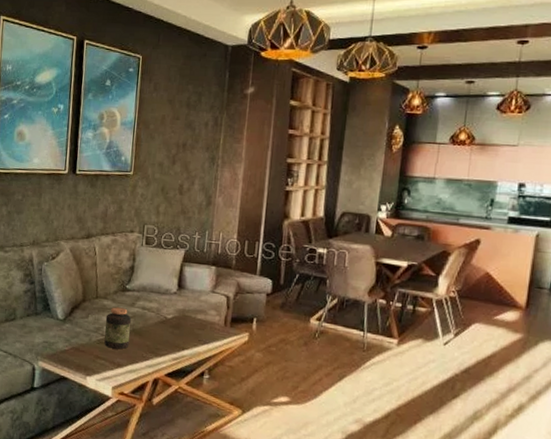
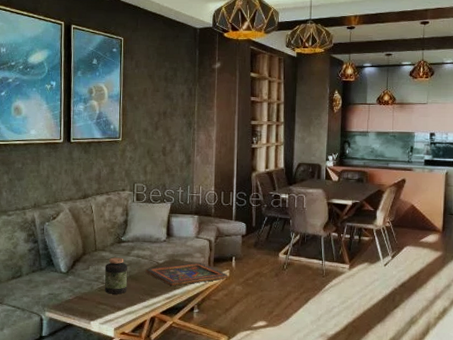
painted panel: none [151,321,248,346] -> present [145,262,229,287]

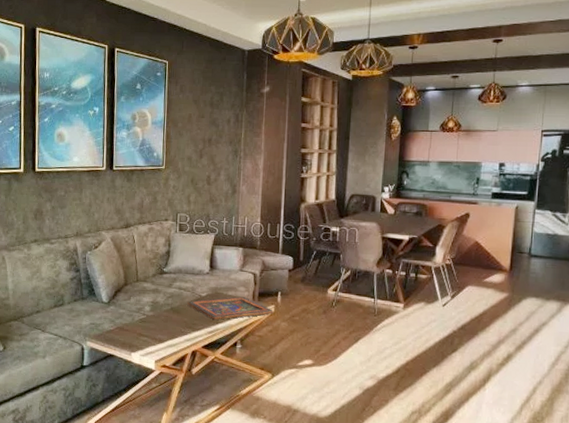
jar: present [104,257,128,294] -> none [146,288,170,327]

